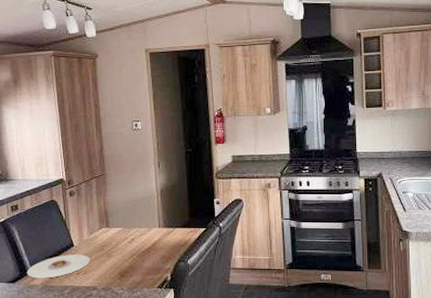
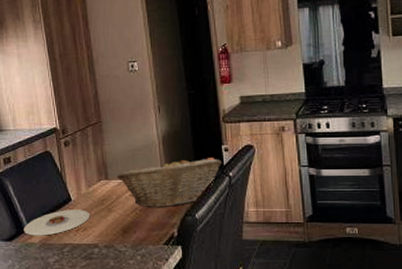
fruit basket: none [117,209,214,254] -> present [116,158,222,208]

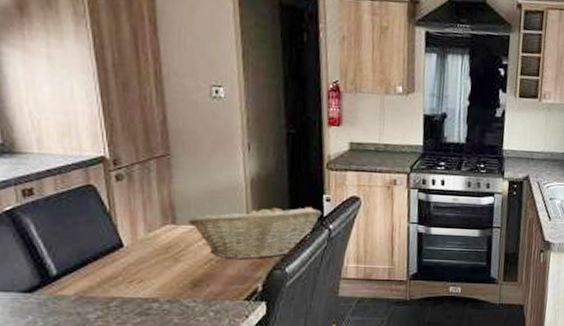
plate: present [24,210,89,236] -> none [52,257,148,288]

